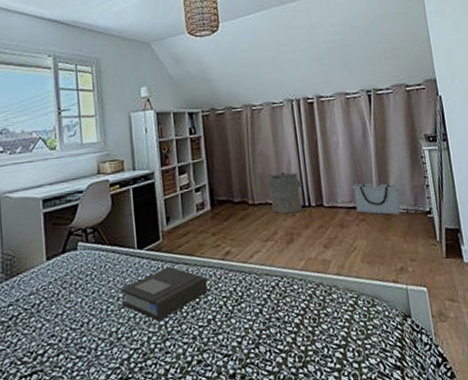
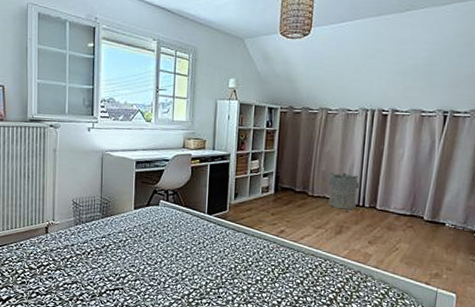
book: present [120,267,208,322] -> none [188,233,261,273]
storage bin: present [352,183,401,215] -> none [406,195,453,228]

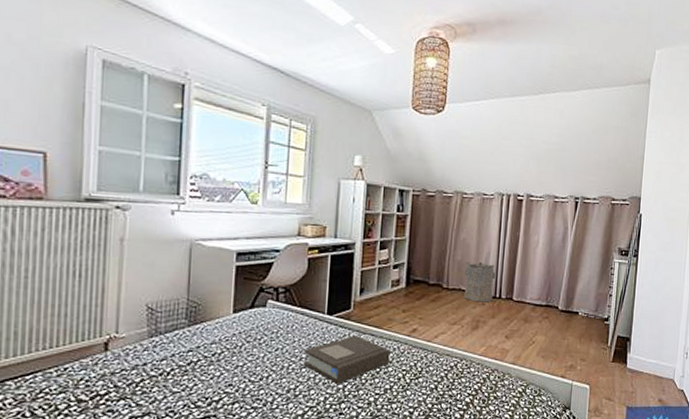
book: none [188,233,261,273] -> present [303,336,391,385]

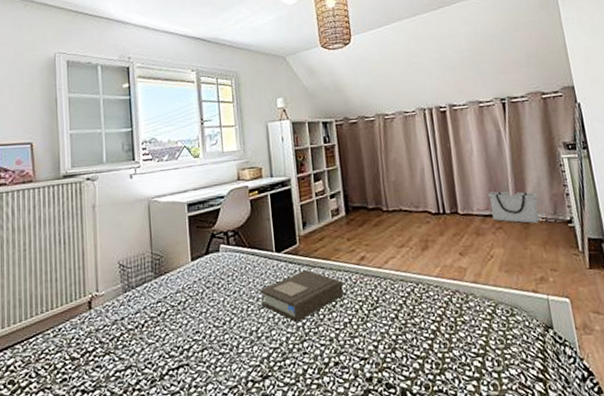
laundry hamper: present [464,262,498,303] -> none [401,179,437,221]
storage bin: none [542,284,585,317] -> present [488,191,539,223]

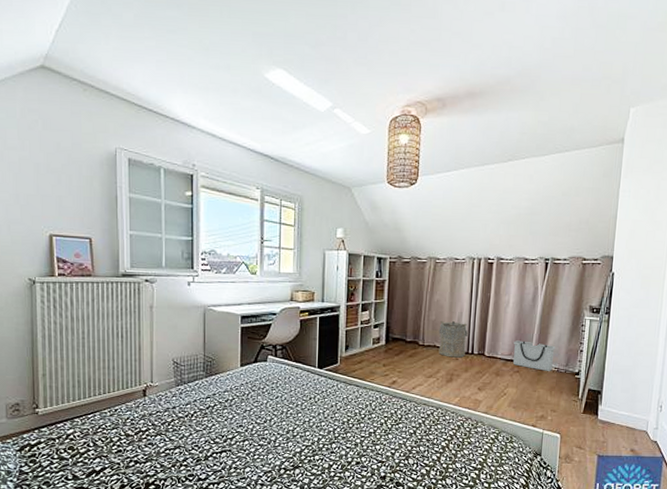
book: present [260,270,344,323] -> none [299,386,373,428]
laundry hamper: none [401,179,437,221] -> present [438,321,470,358]

